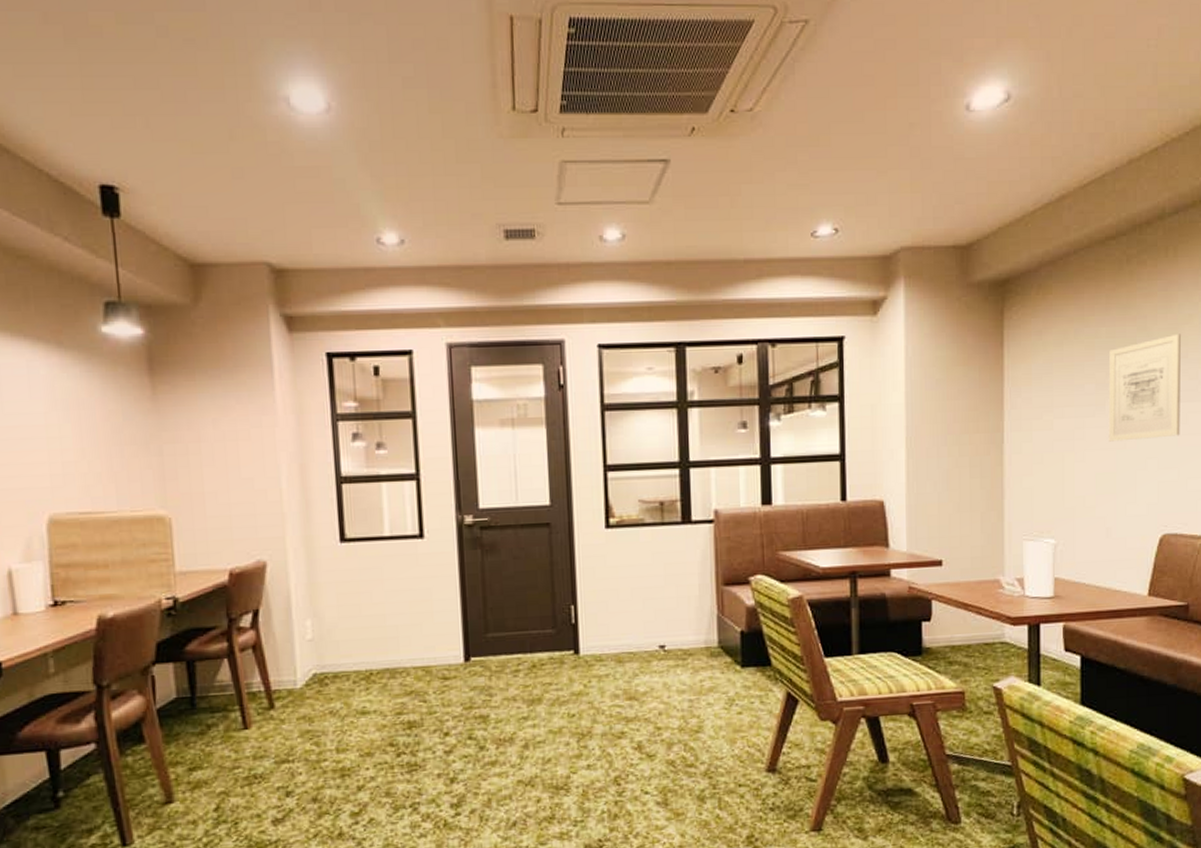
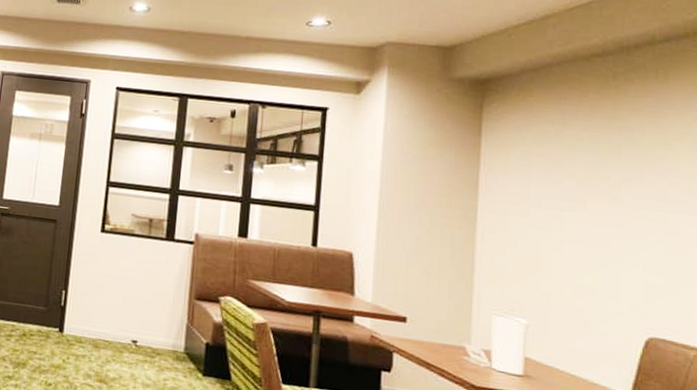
wall art: present [1108,333,1182,442] -> none [589,148,673,244]

